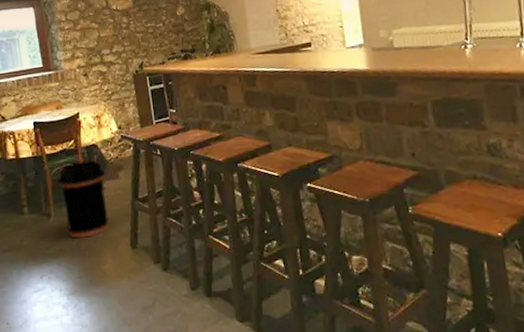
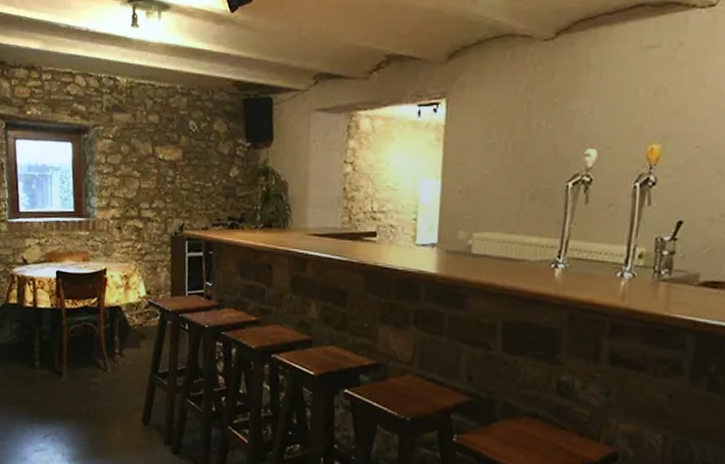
trash can: present [58,160,109,239] -> none [74,322,126,404]

